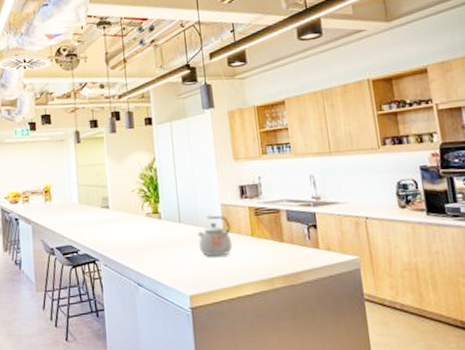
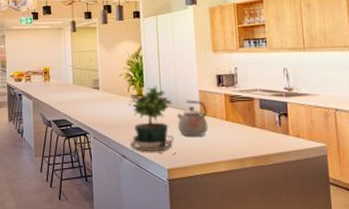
potted plant: none [143,200,198,279] -> present [128,85,176,155]

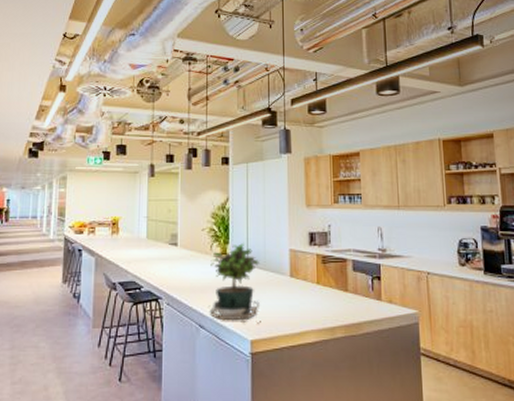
kettle: present [176,100,209,136] -> none [263,260,298,302]

